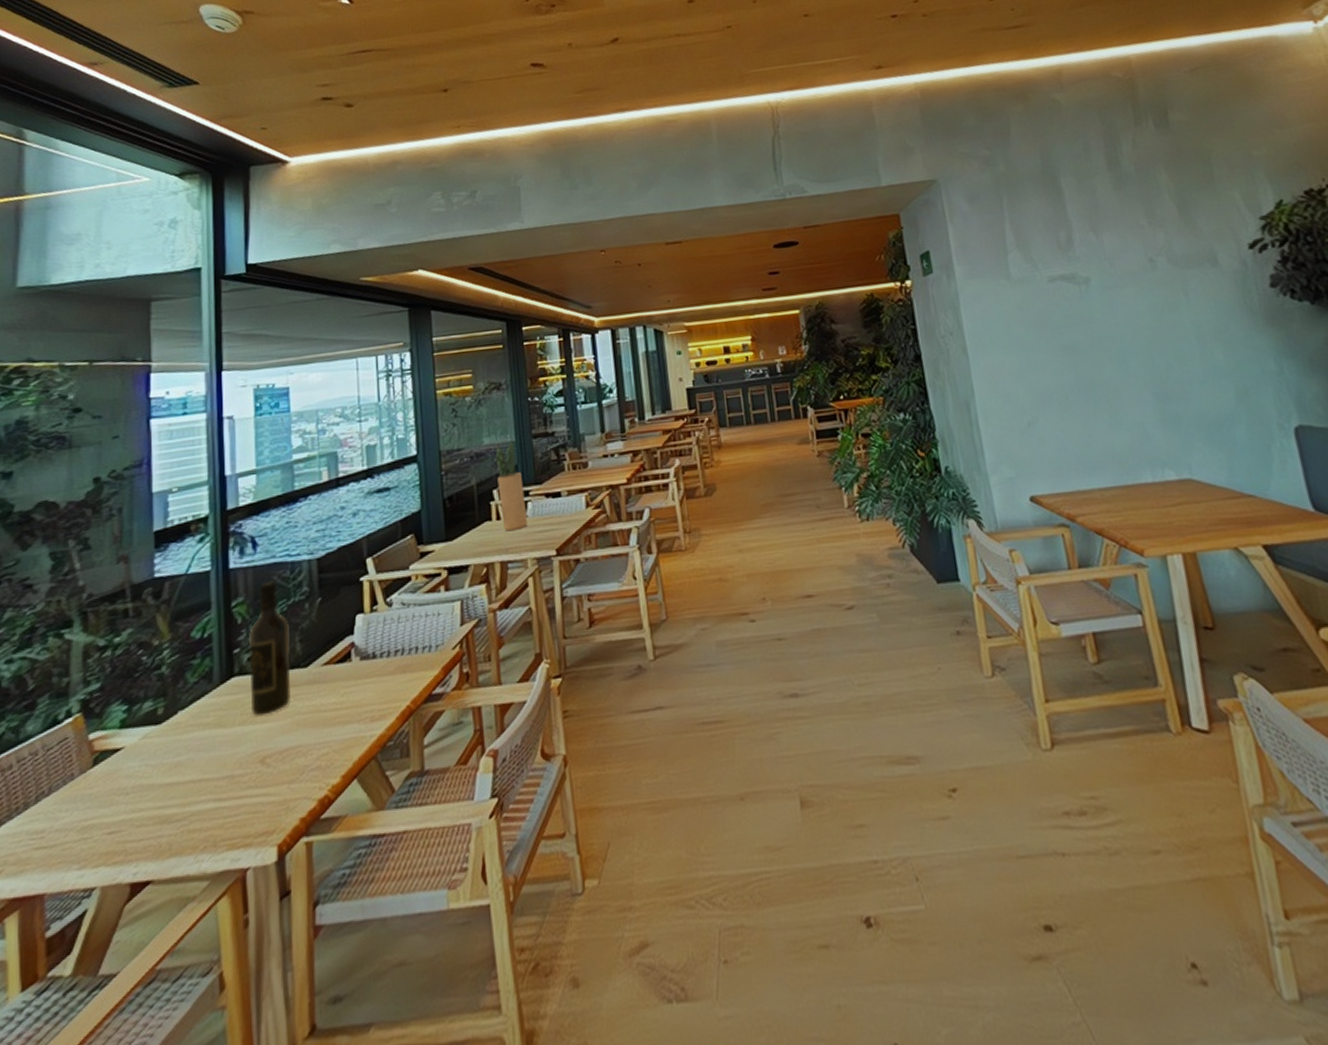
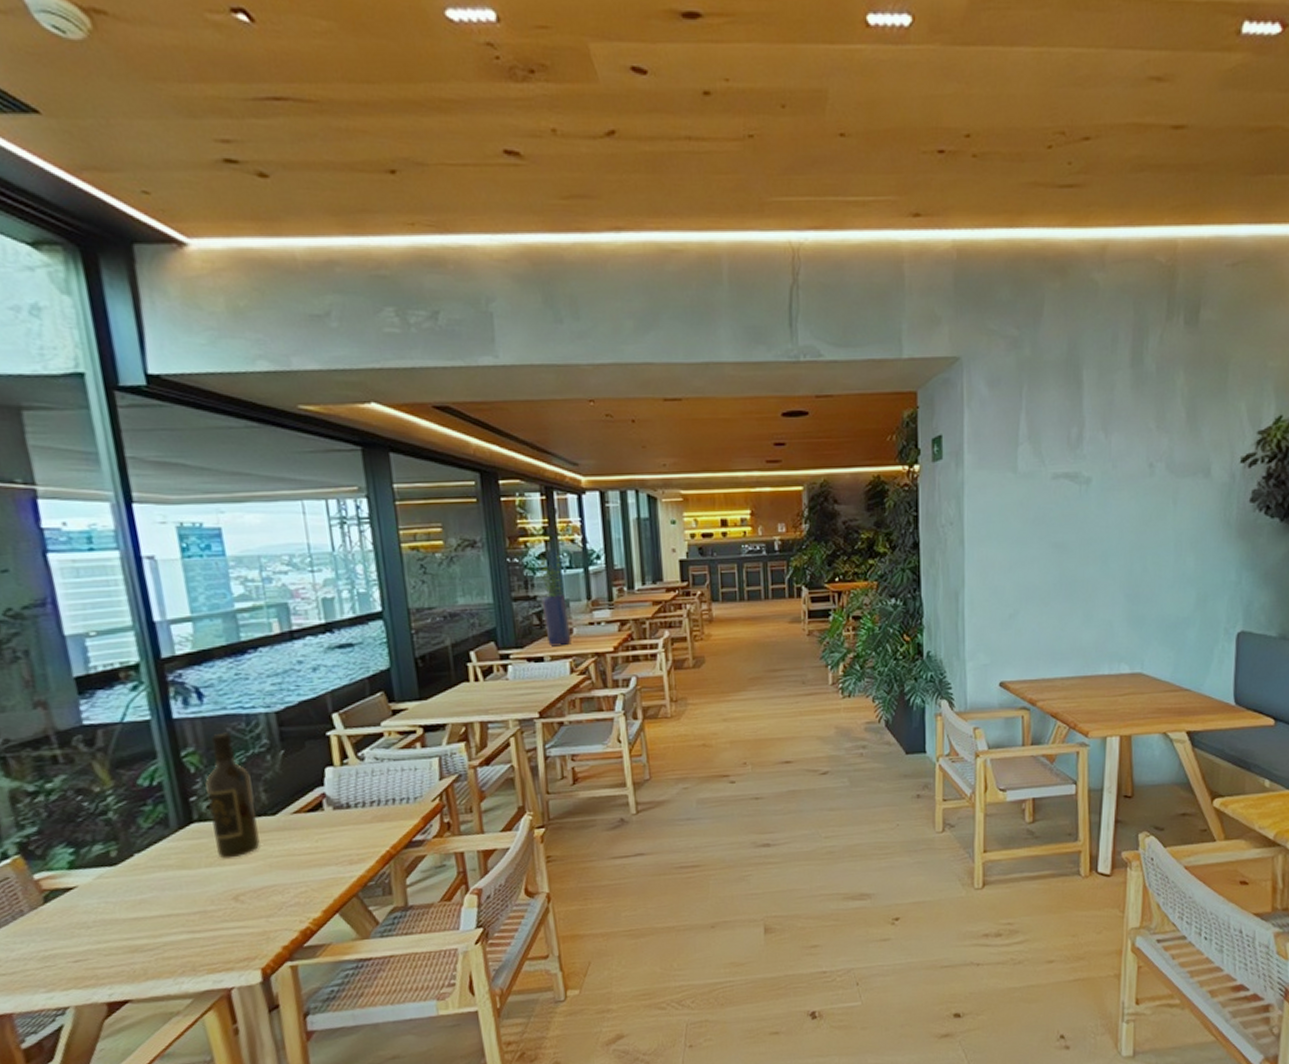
vase: present [495,437,528,532] -> none [471,599,509,693]
vase: none [555,387,587,482] -> present [537,551,572,647]

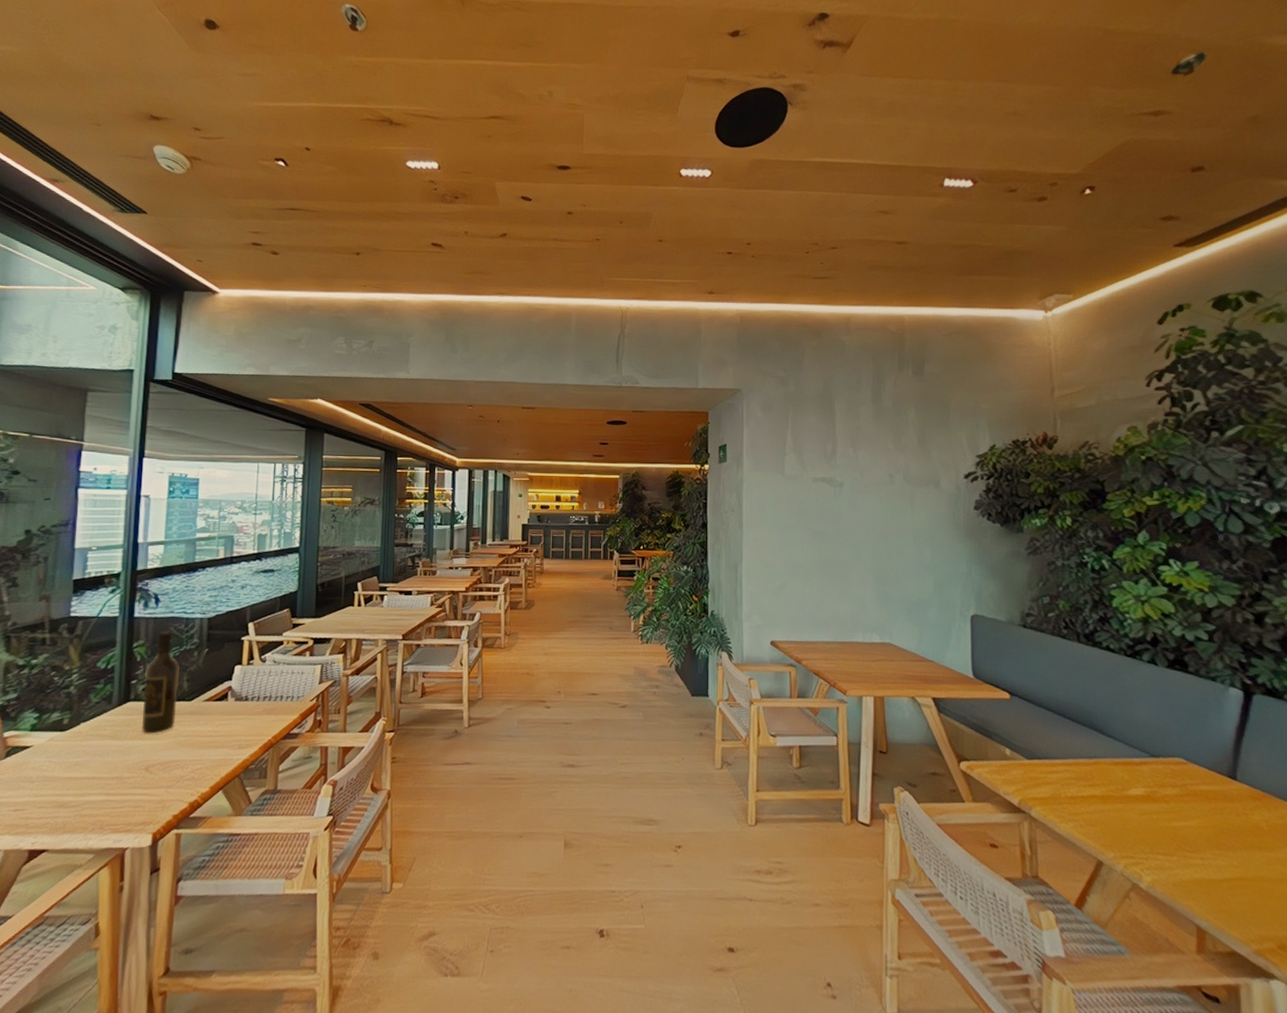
vase: present [537,551,572,647] -> none [416,511,435,584]

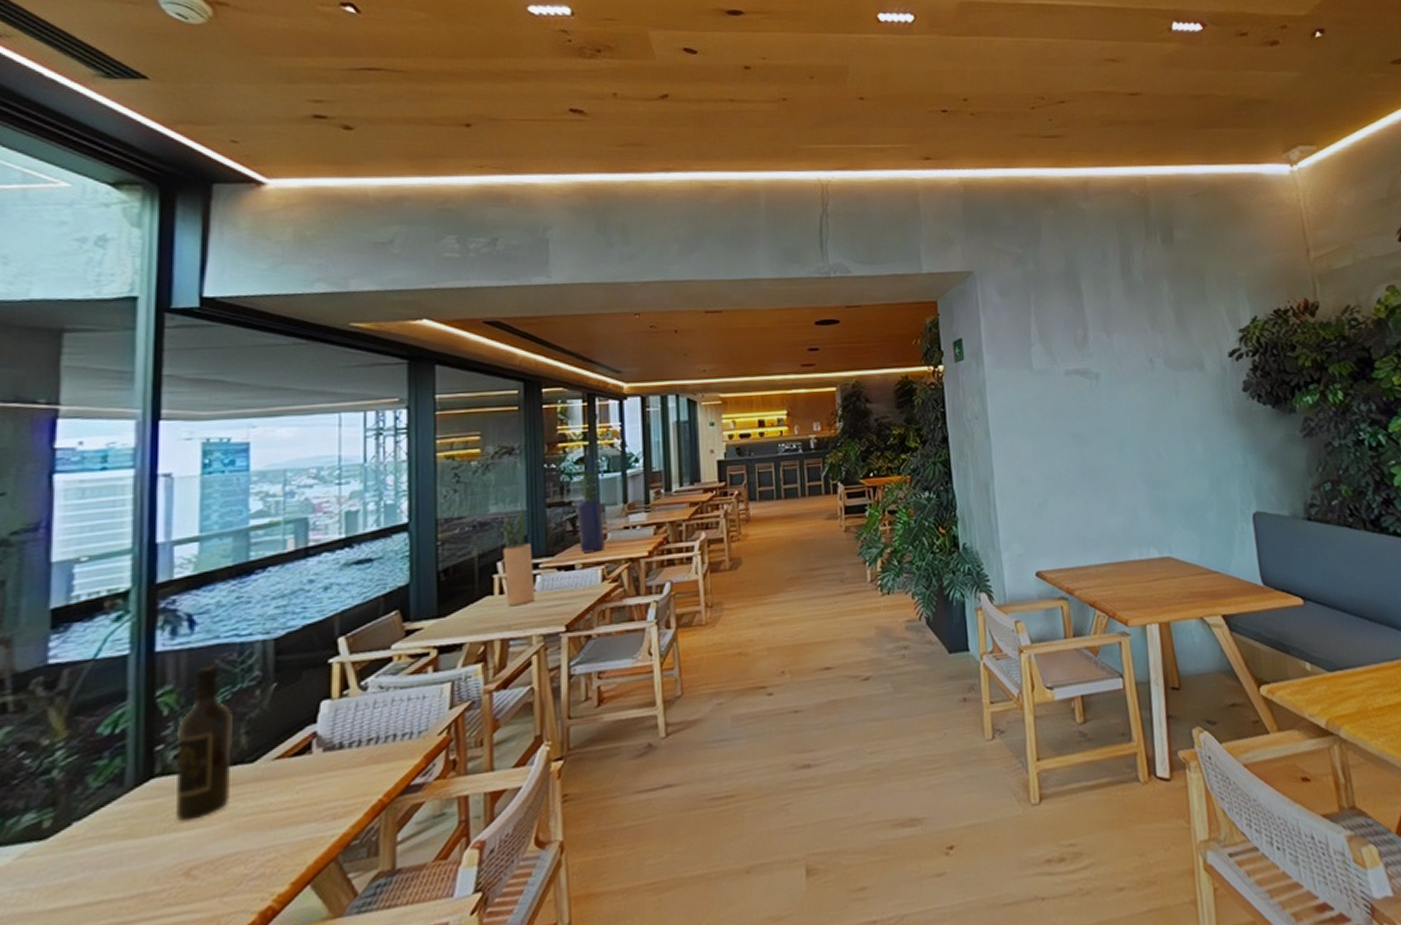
vase: none [362,543,383,617] -> present [502,506,536,607]
vase: none [416,511,435,584] -> present [575,455,605,554]

